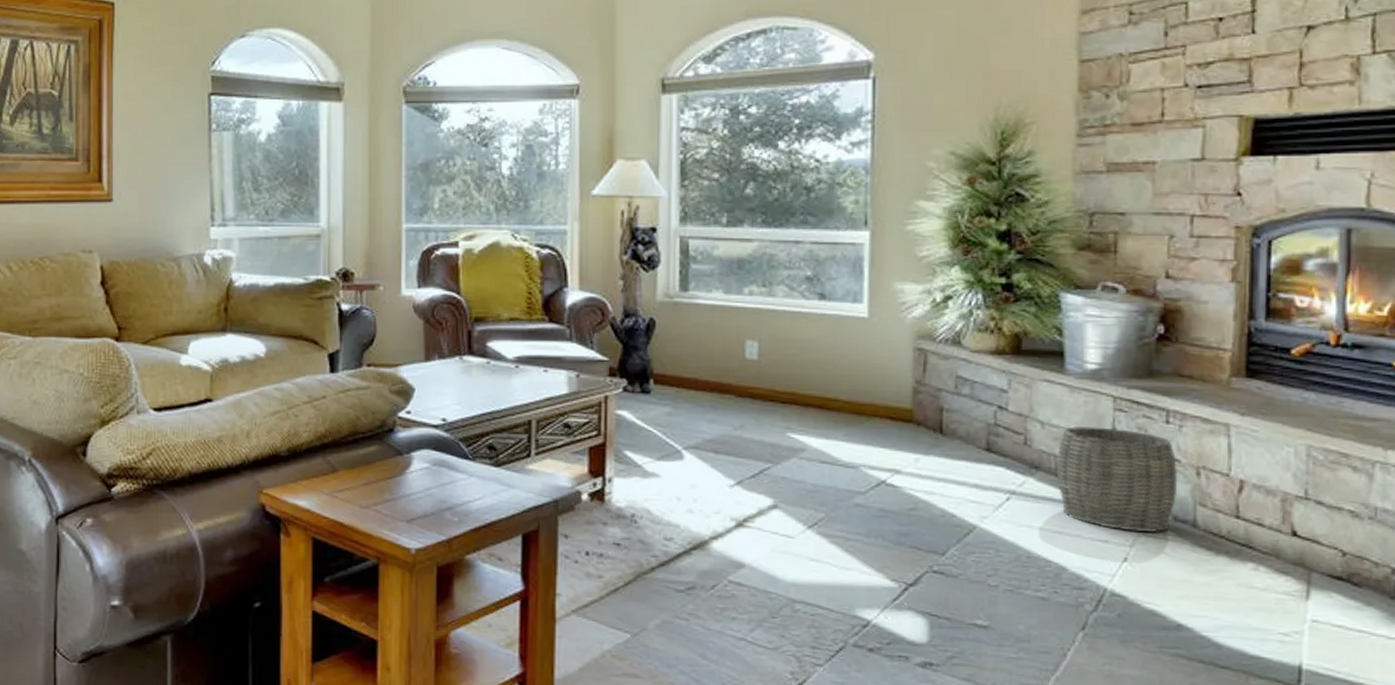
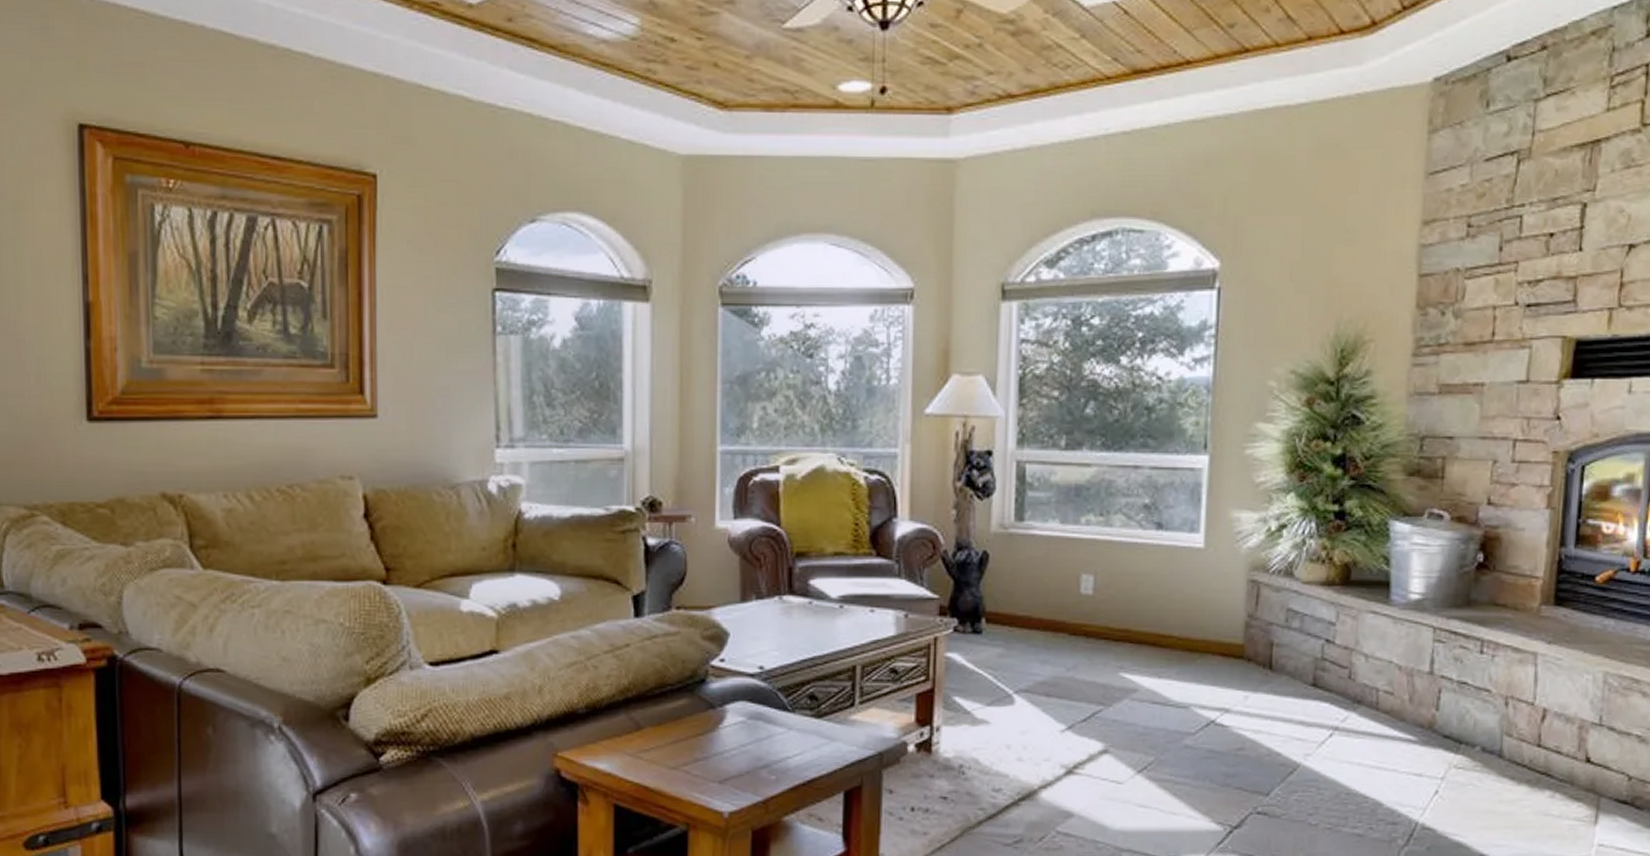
woven basket: present [1056,425,1178,533] -> none [1377,658,1489,765]

